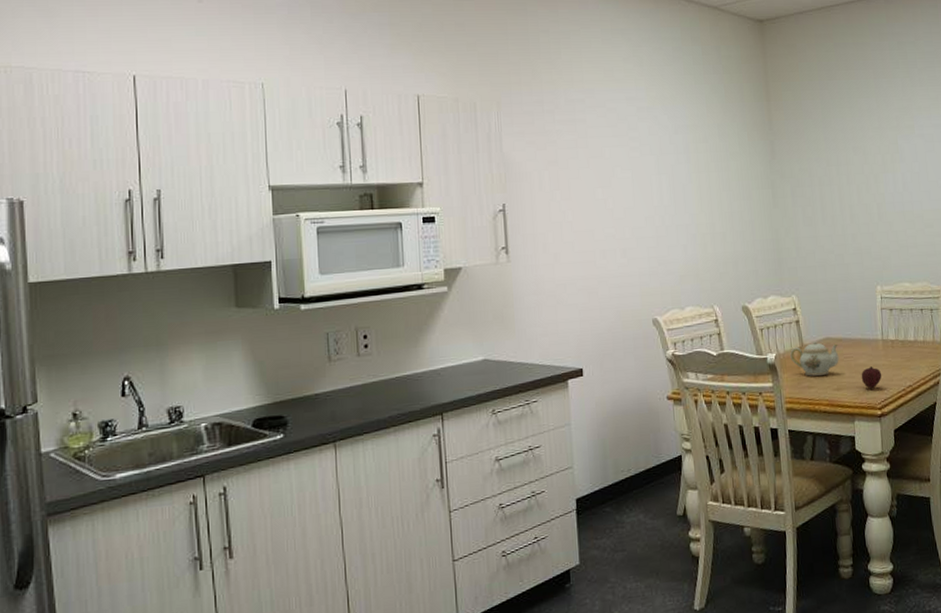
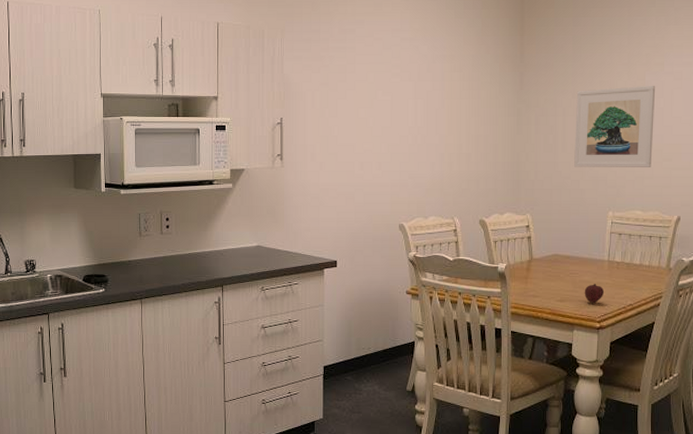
teapot: present [790,340,839,376] -> none [520,256,565,287]
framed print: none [831,149,914,240] -> present [574,85,656,167]

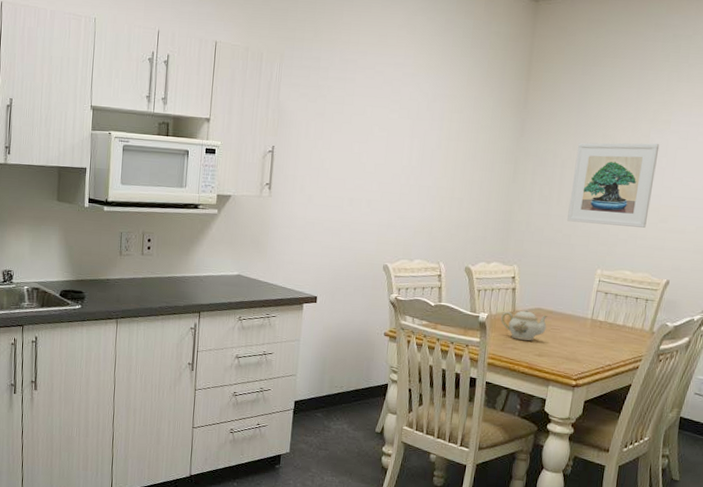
teapot: none [520,256,565,287] -> present [501,308,548,341]
fruit: present [584,284,605,304] -> none [563,341,584,361]

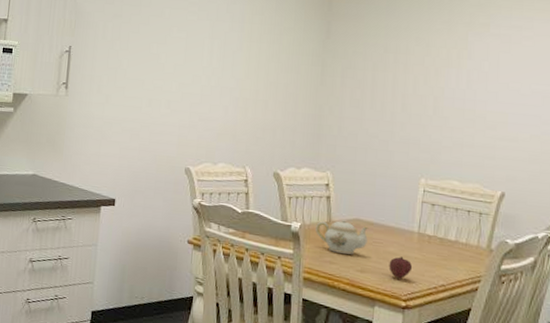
fruit: none [563,341,584,361] -> present [388,257,413,279]
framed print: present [567,142,660,228] -> none [383,45,480,135]

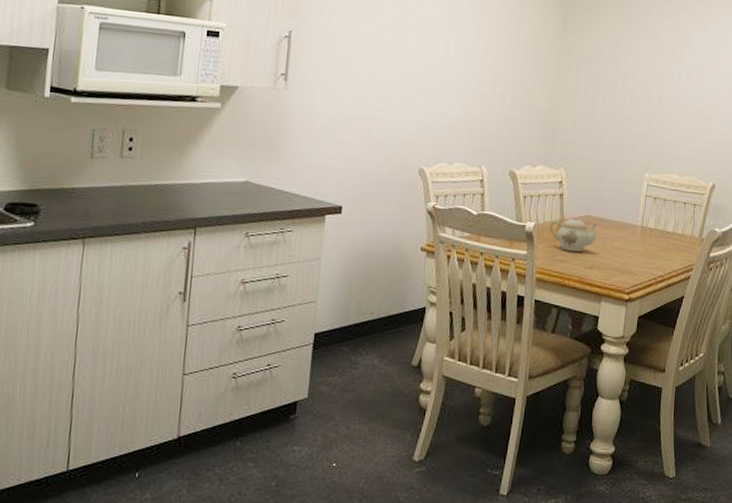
fruit: present [388,257,413,279] -> none [614,251,636,273]

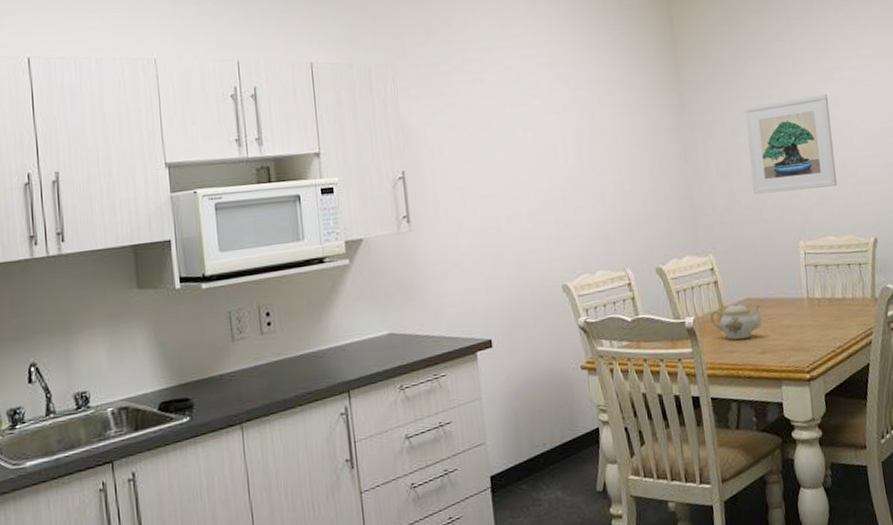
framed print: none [613,39,699,129] -> present [744,93,837,194]

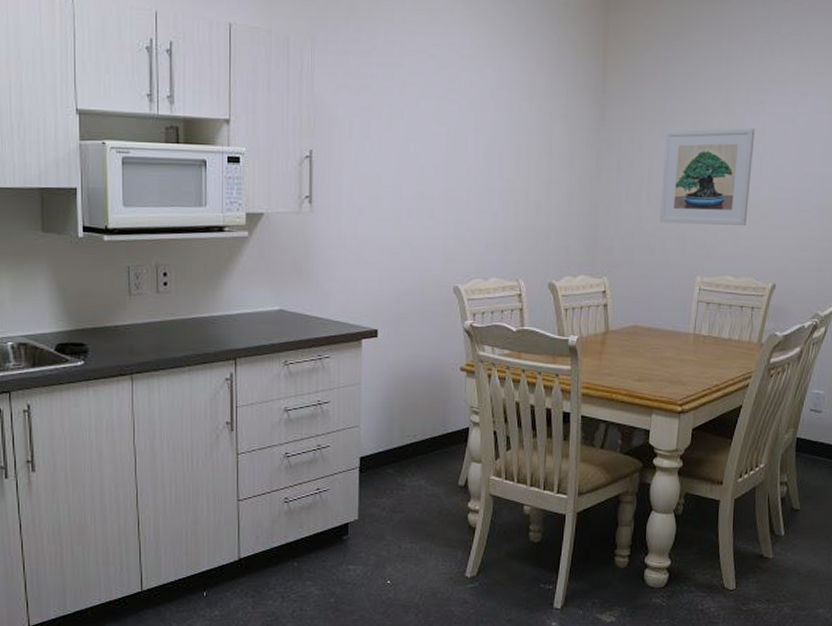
teapot: present [709,301,762,340] -> none [593,327,645,364]

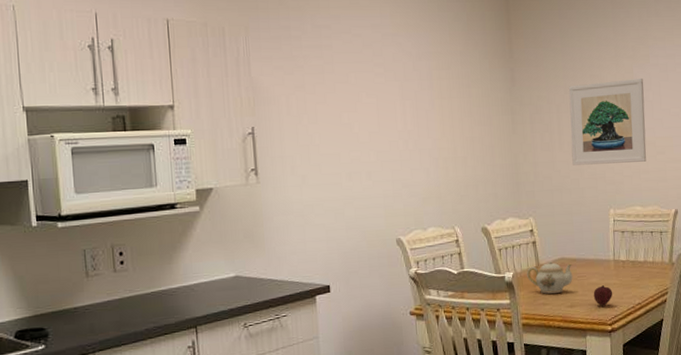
teapot: none [593,327,645,364] -> present [527,260,573,294]
fruit: none [665,361,688,384] -> present [593,285,613,307]

